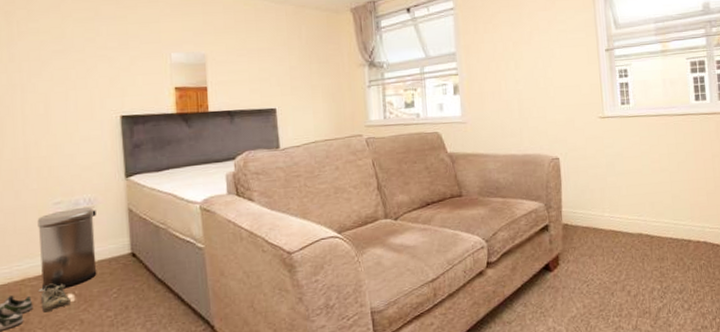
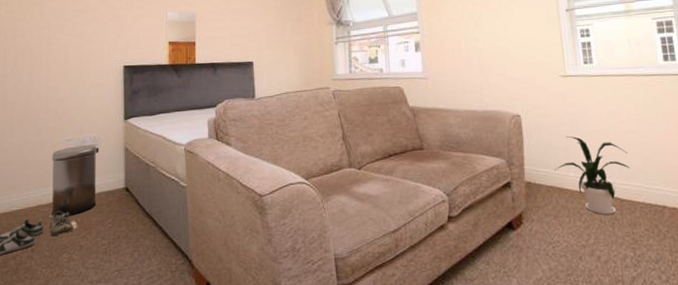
house plant: none [590,177,660,252] -> present [554,136,630,216]

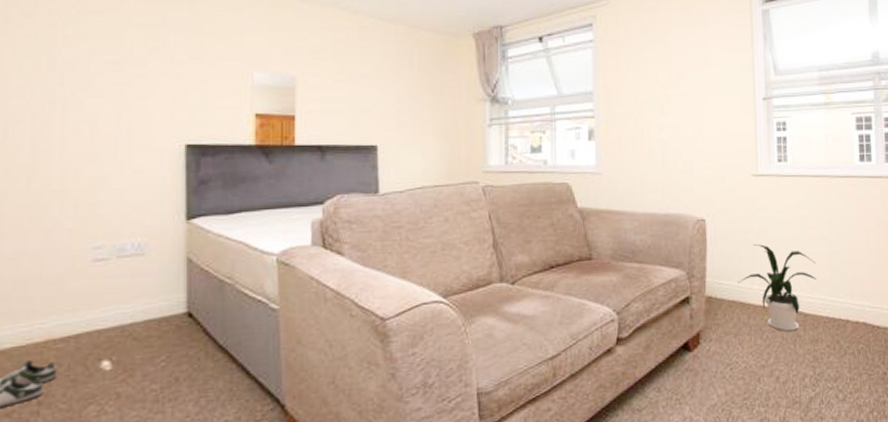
pedal bin: present [48,145,99,219] -> none [65,255,146,358]
shoe: present [49,211,73,237] -> none [67,346,105,383]

